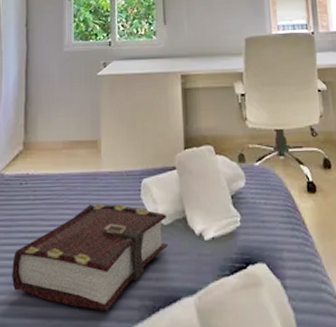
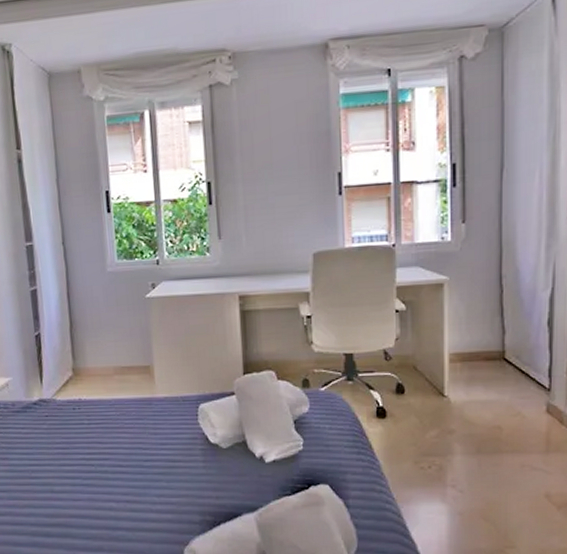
book: present [12,203,168,312] -> none [73,428,227,525]

